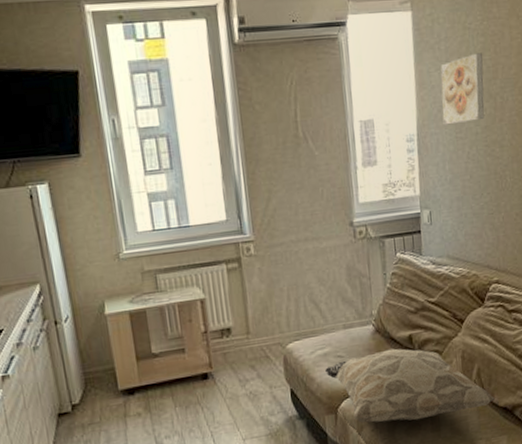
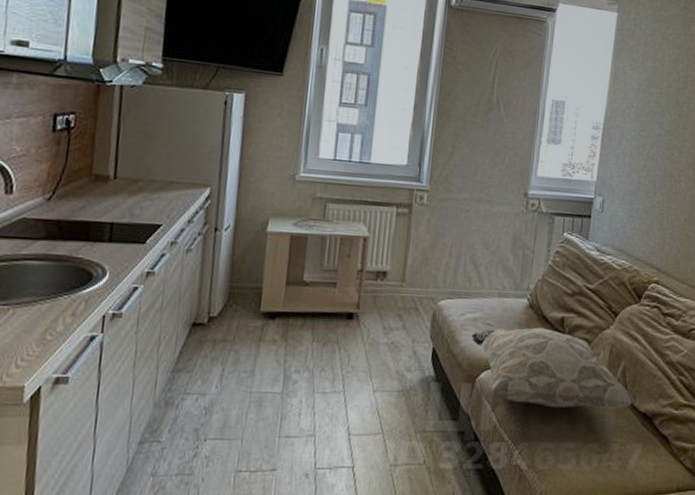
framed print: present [440,53,484,126] -> none [629,62,677,124]

